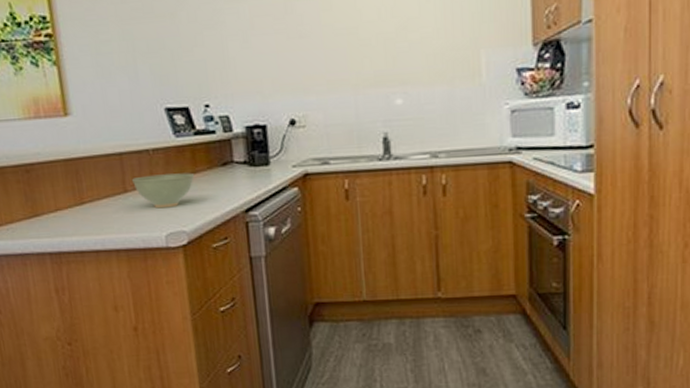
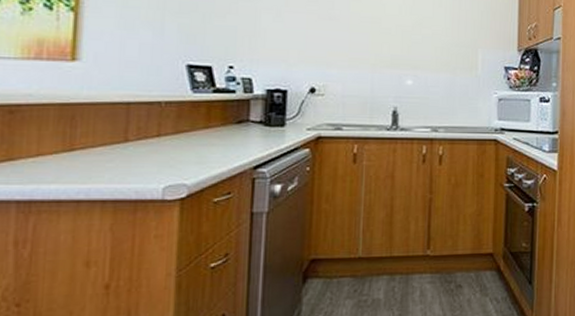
bowl: present [131,173,195,209] -> none [135,127,207,160]

